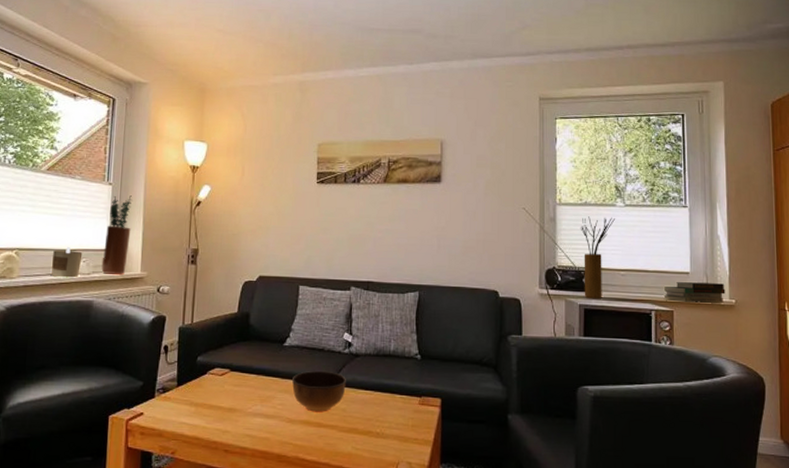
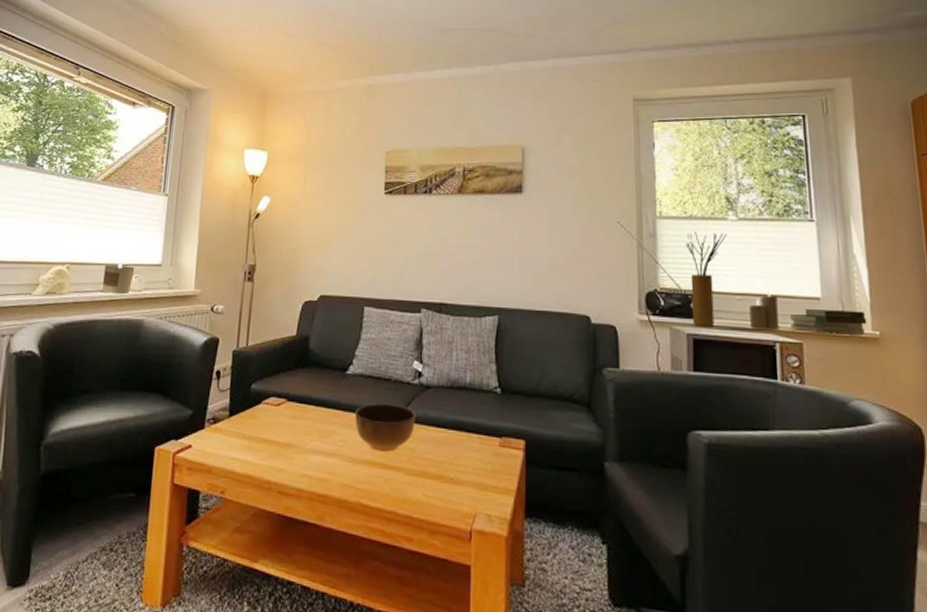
vase: present [102,195,132,275] -> none [154,207,188,292]
candle: none [631,268,656,300] -> present [749,292,779,330]

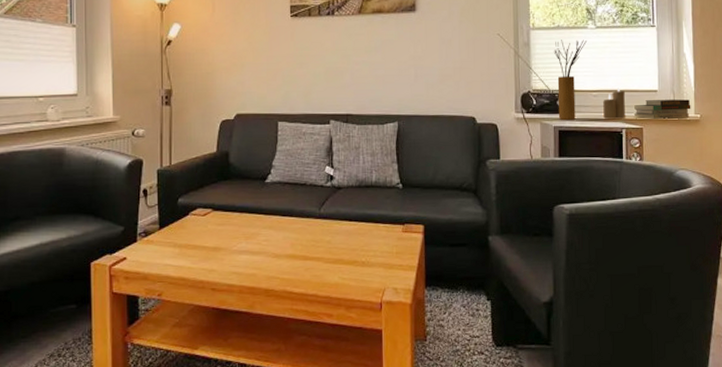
candle: present [102,262,135,295] -> none [18,94,50,126]
bowl: present [354,403,417,452] -> none [275,205,331,246]

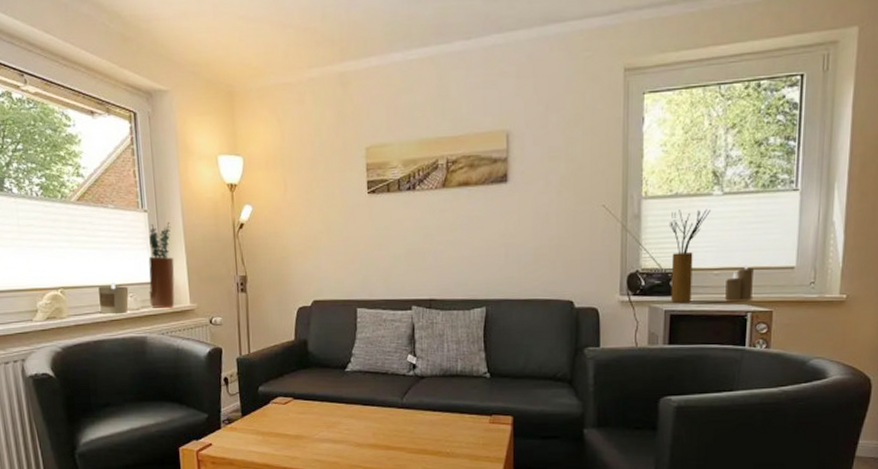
candle: none [18,94,50,126] -> present [98,282,129,315]
vase: none [72,37,100,120] -> present [148,222,175,308]
books: present [633,98,691,119] -> none [762,276,836,301]

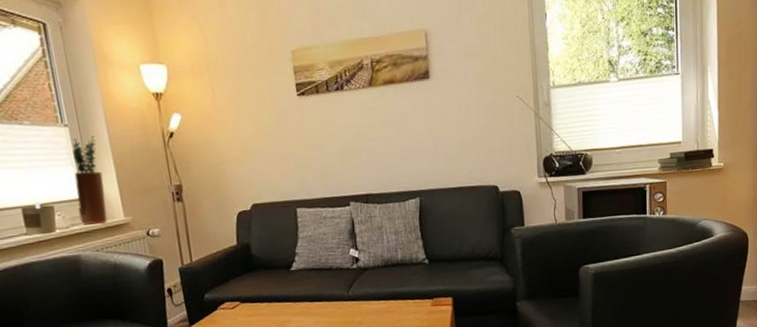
vase: present [668,209,712,304] -> none [575,94,610,181]
candle: present [725,264,755,301] -> none [626,142,649,176]
books: none [762,276,836,301] -> present [657,148,715,173]

